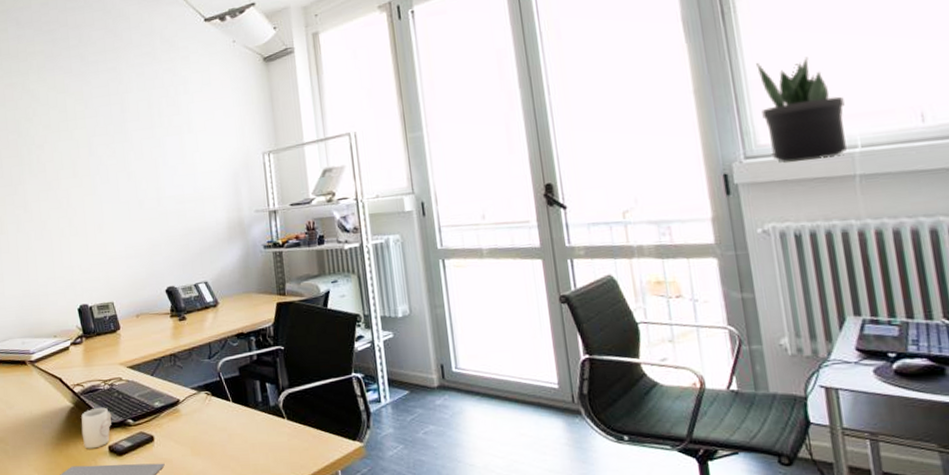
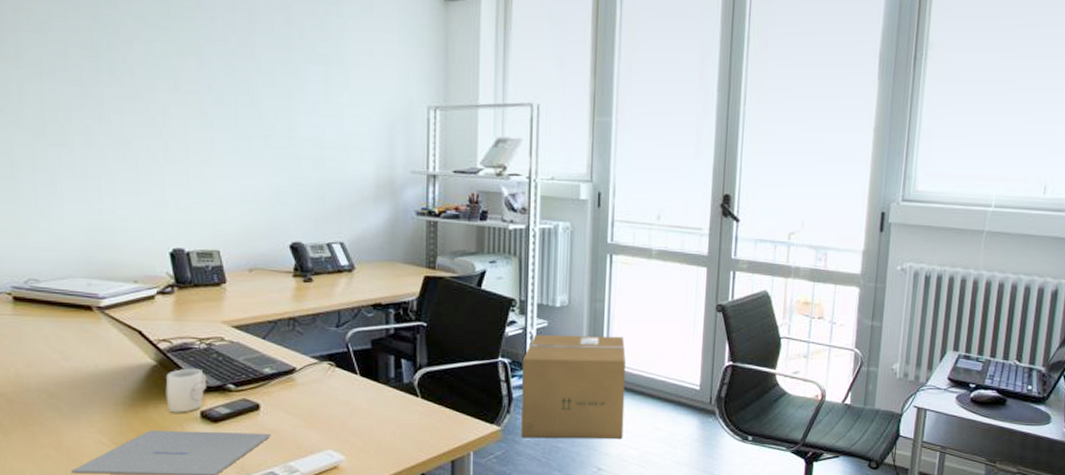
box: none [375,340,486,453] -> present [521,334,626,439]
planter: present [756,57,847,162] -> none [925,114,992,212]

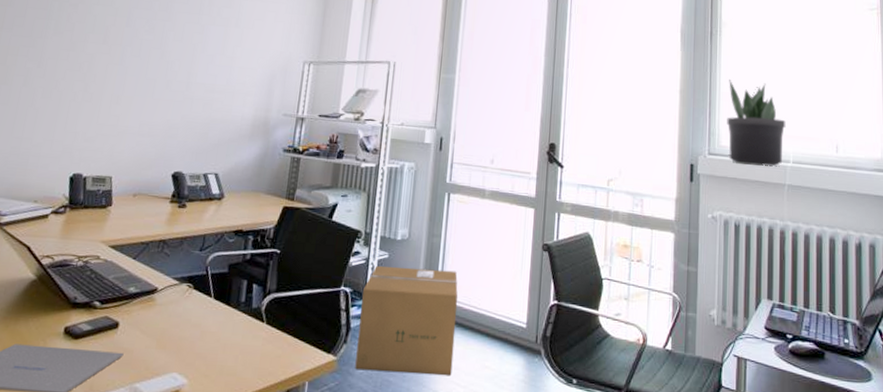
mug: present [165,368,207,413] -> none [36,284,78,328]
planter: none [925,114,992,212] -> present [727,80,786,167]

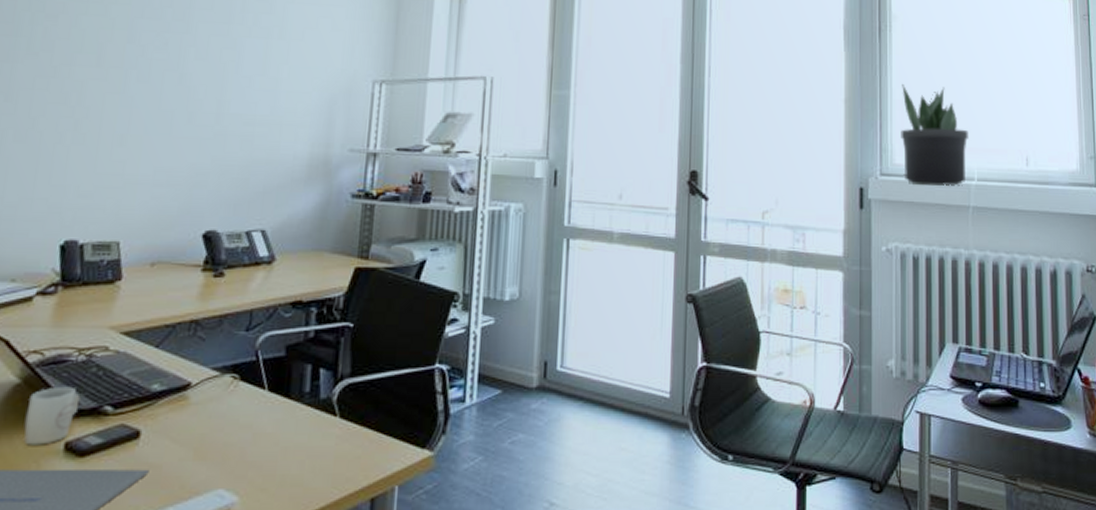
mug: none [36,284,78,328] -> present [23,386,81,445]
box: present [355,266,458,375] -> none [458,334,584,466]

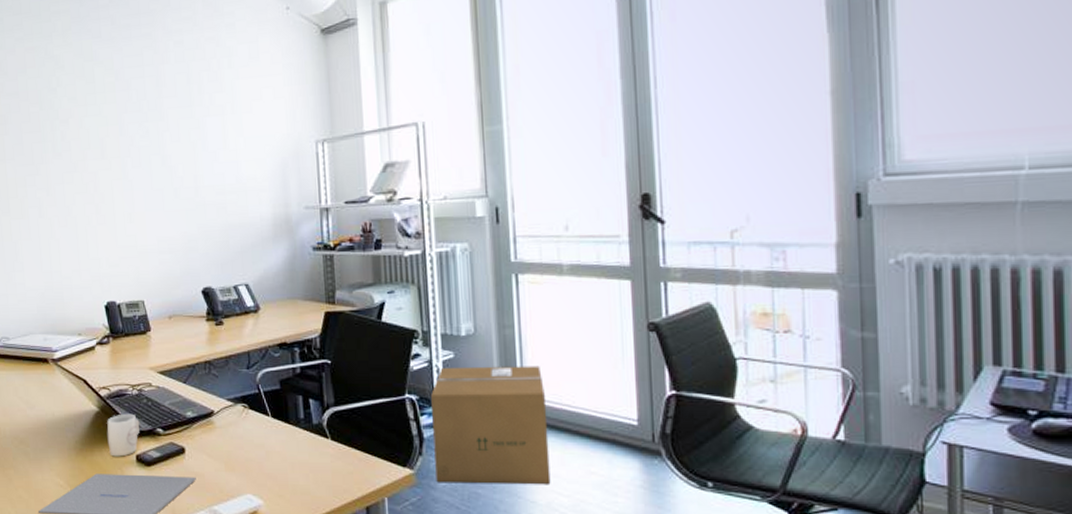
box: none [458,334,584,466] -> present [431,366,551,484]
planter: present [901,84,969,186] -> none [911,55,1015,182]

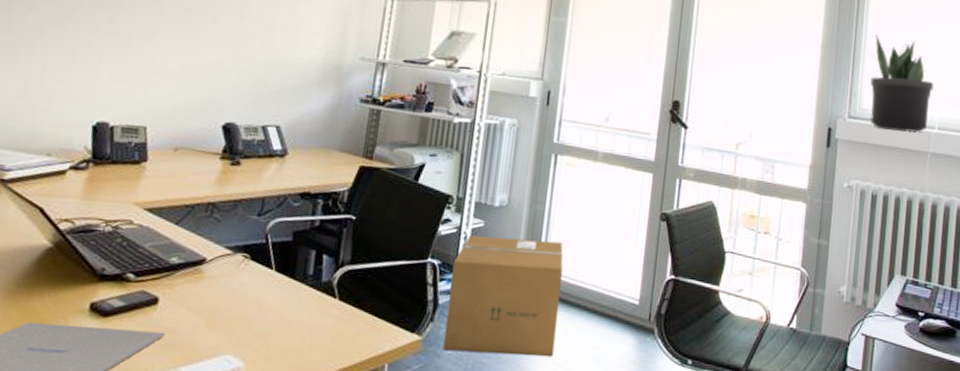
mug: present [106,413,140,457] -> none [53,252,106,304]
planter: none [911,55,1015,182] -> present [870,35,934,133]

